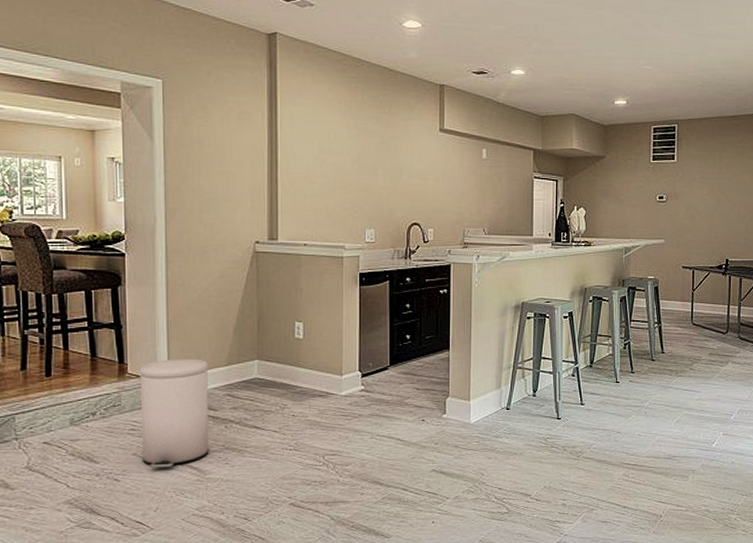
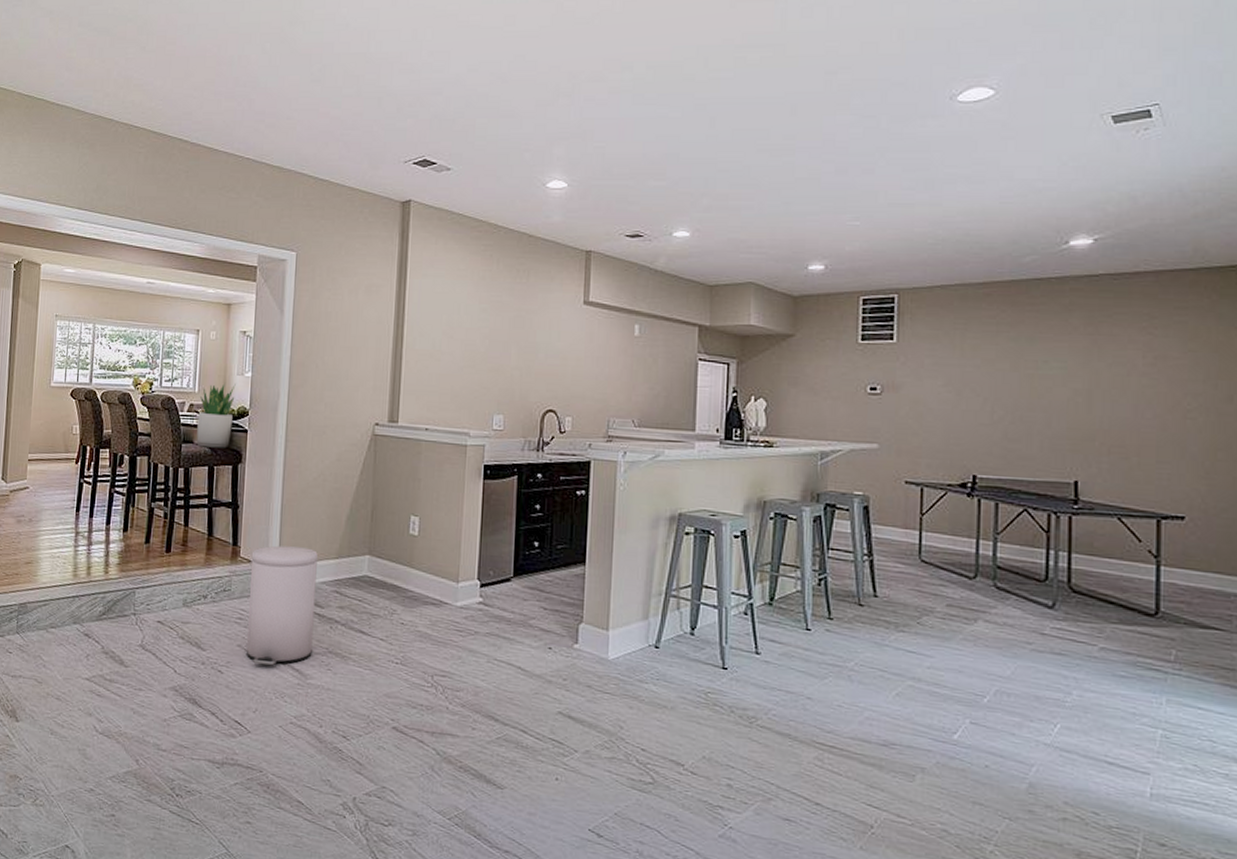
planter: none [68,208,108,272] -> present [196,382,236,449]

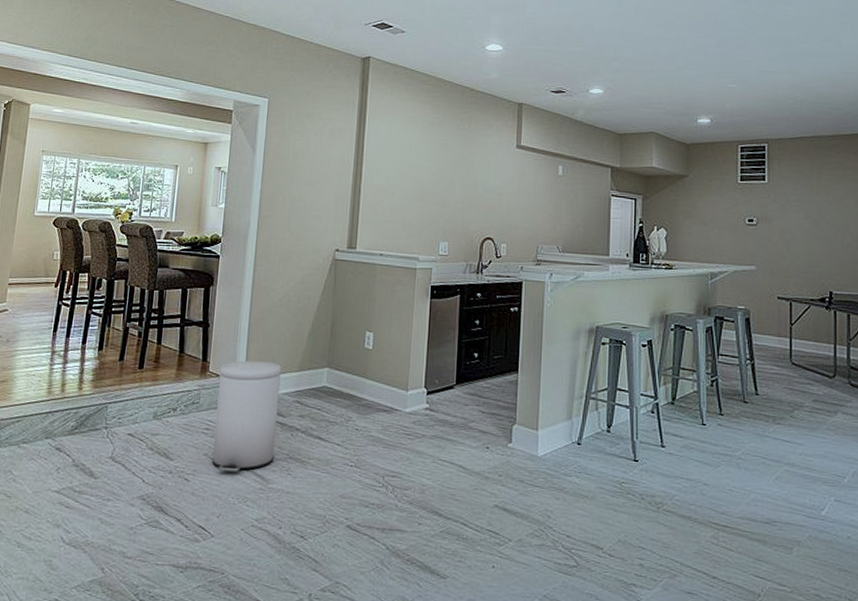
planter: present [196,382,236,449] -> none [171,212,210,272]

